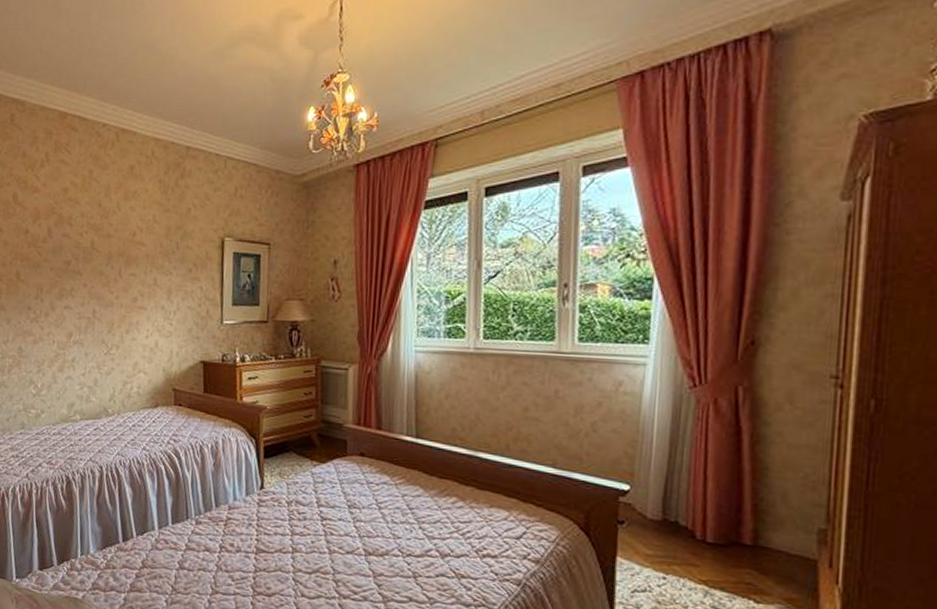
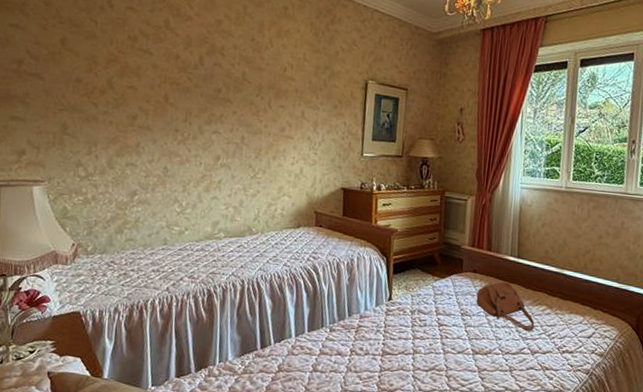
handbag: none [365,466,443,530] -> present [476,281,535,332]

